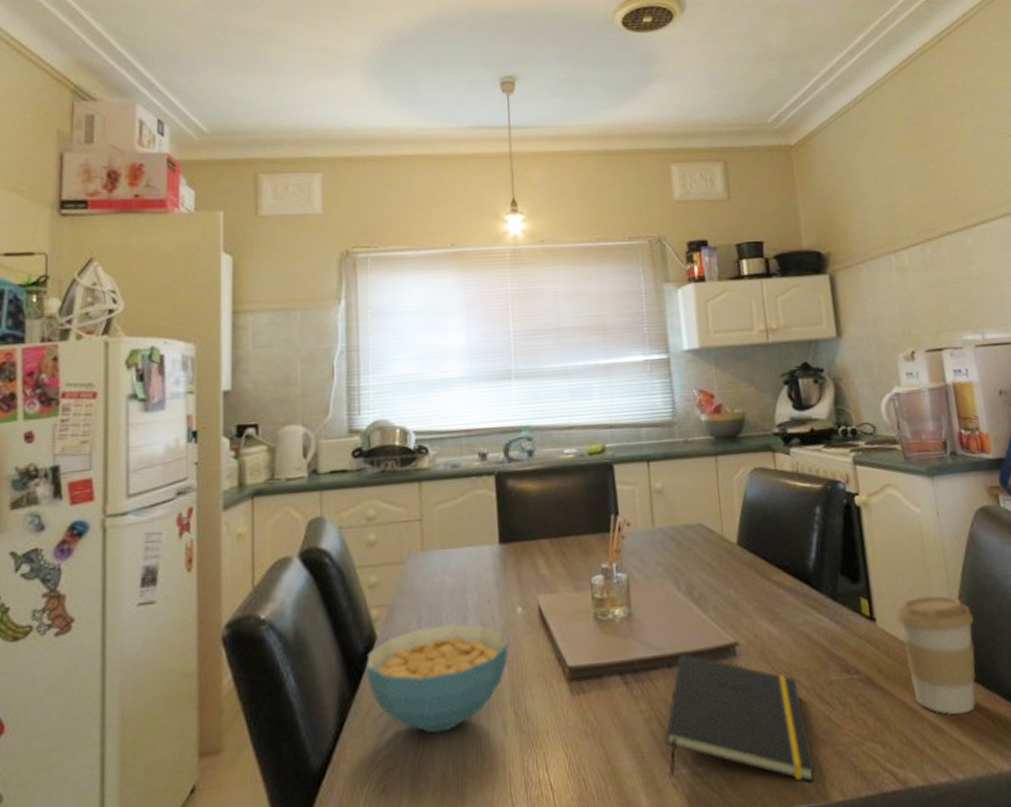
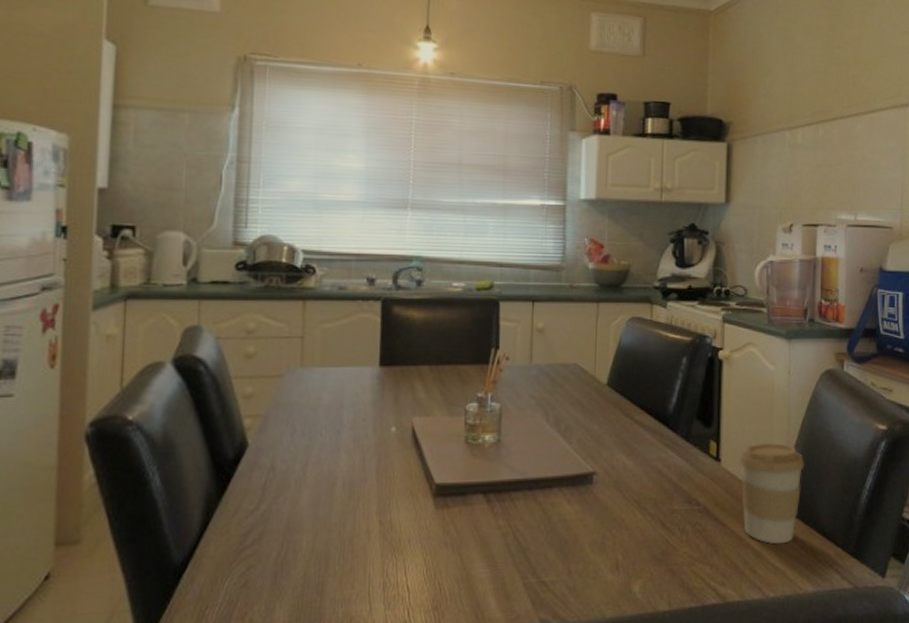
cereal bowl: present [366,623,509,733] -> none [235,438,380,536]
notepad: present [664,652,816,783] -> none [518,477,650,595]

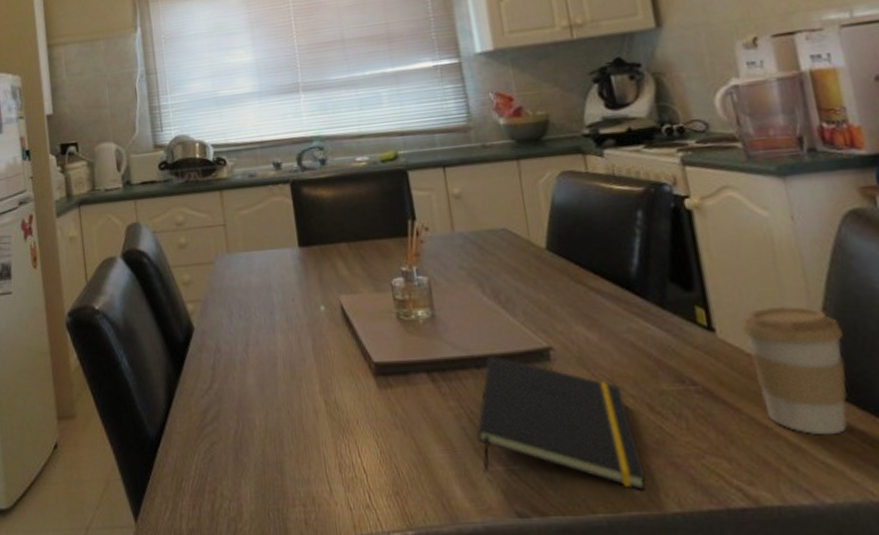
notepad: none [518,477,650,595] -> present [476,354,647,492]

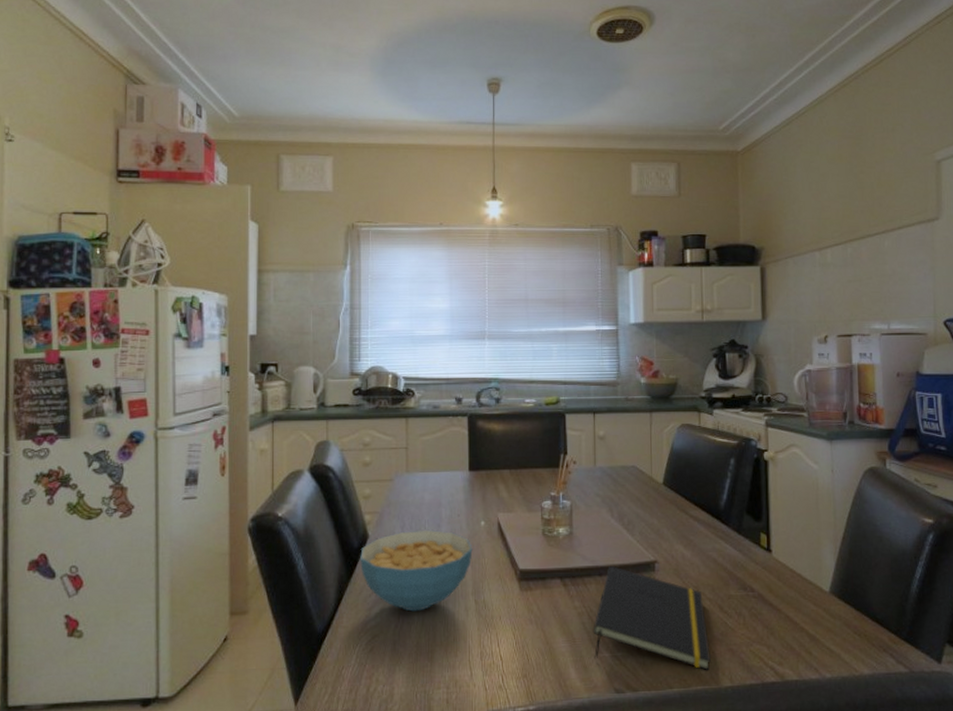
cereal bowl: none [186,319,315,415] -> present [360,530,473,612]
coffee cup: present [740,305,847,436] -> none [789,534,853,629]

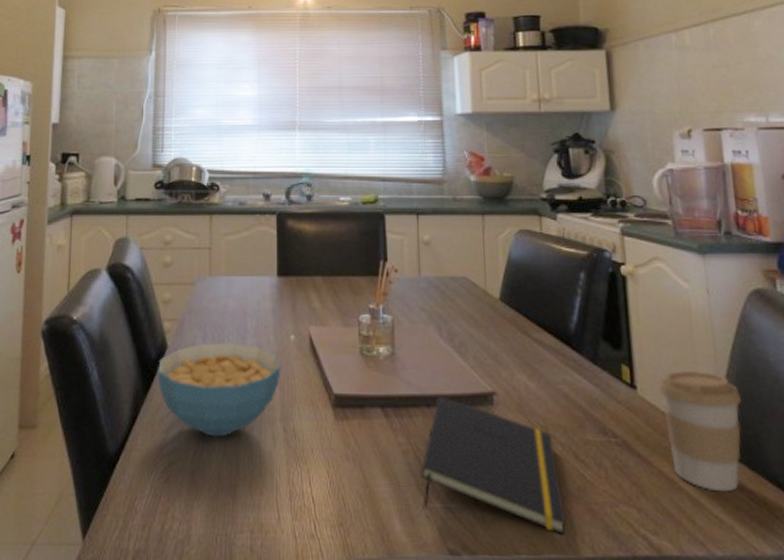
coffee cup: none [789,534,853,629] -> present [658,370,741,492]

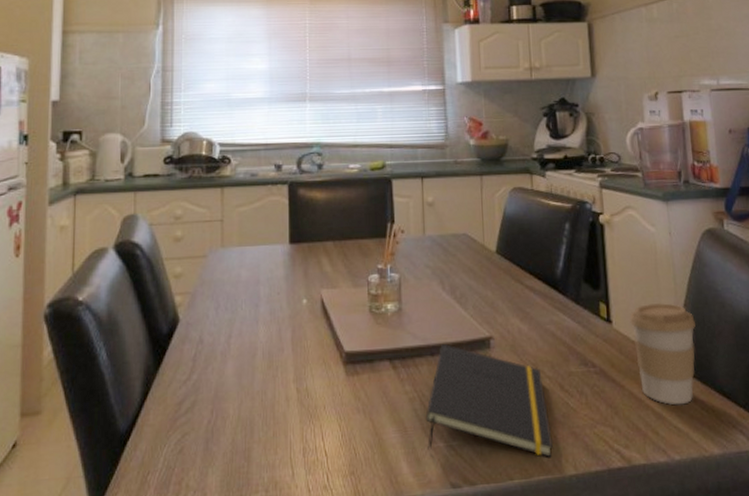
cereal bowl: present [158,342,281,437] -> none [170,311,294,404]

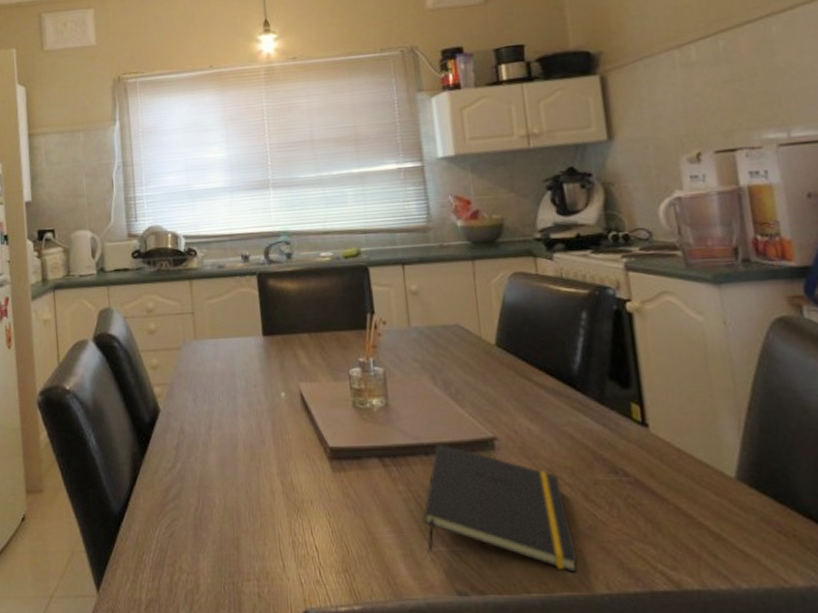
coffee cup: present [629,302,695,405] -> none [672,404,766,526]

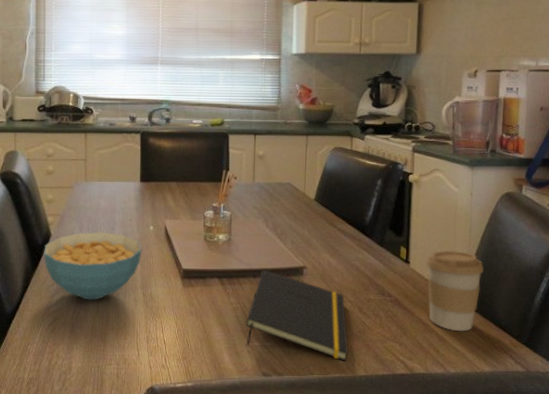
cereal bowl: none [152,403,274,493] -> present [44,232,142,300]
coffee cup: none [672,404,766,526] -> present [425,250,484,332]

